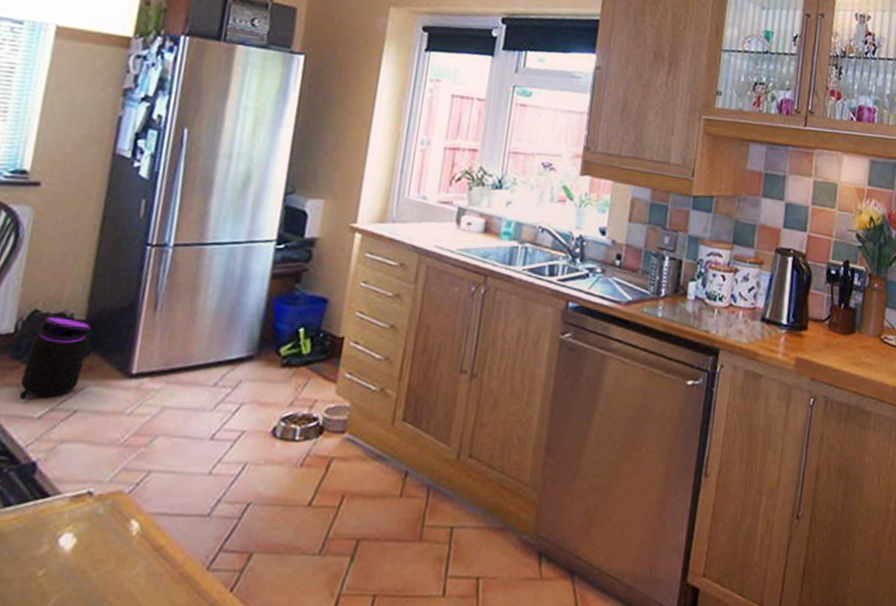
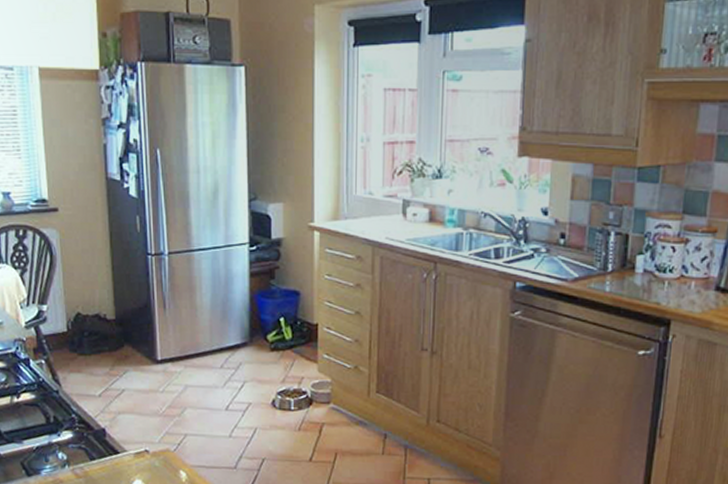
trash can: present [20,316,92,399] -> none [80,317,122,382]

